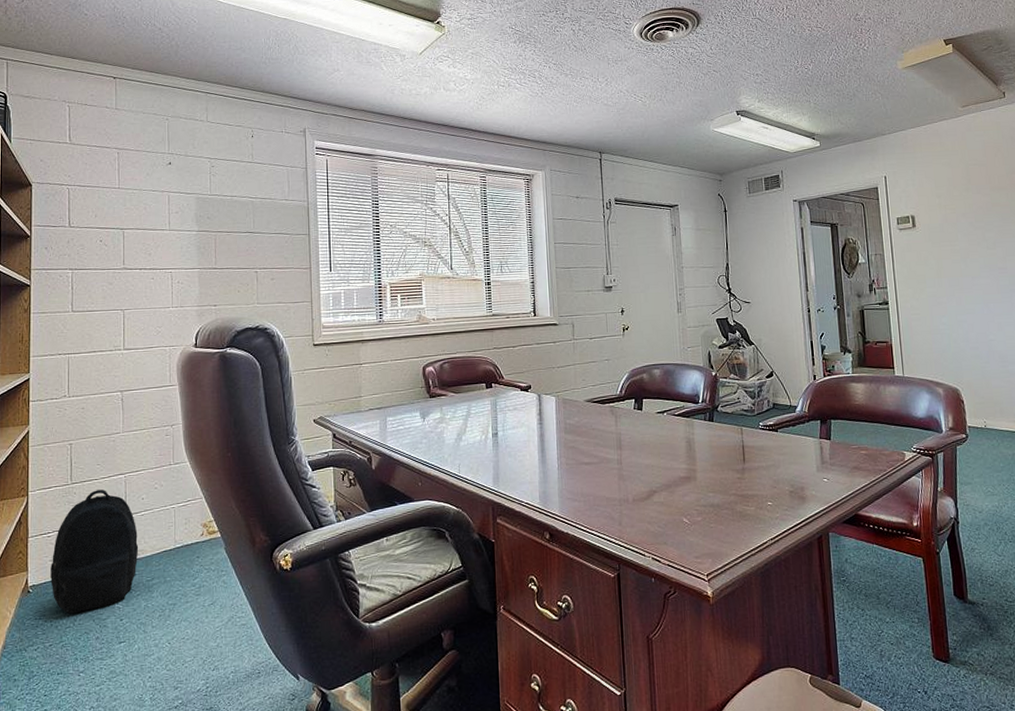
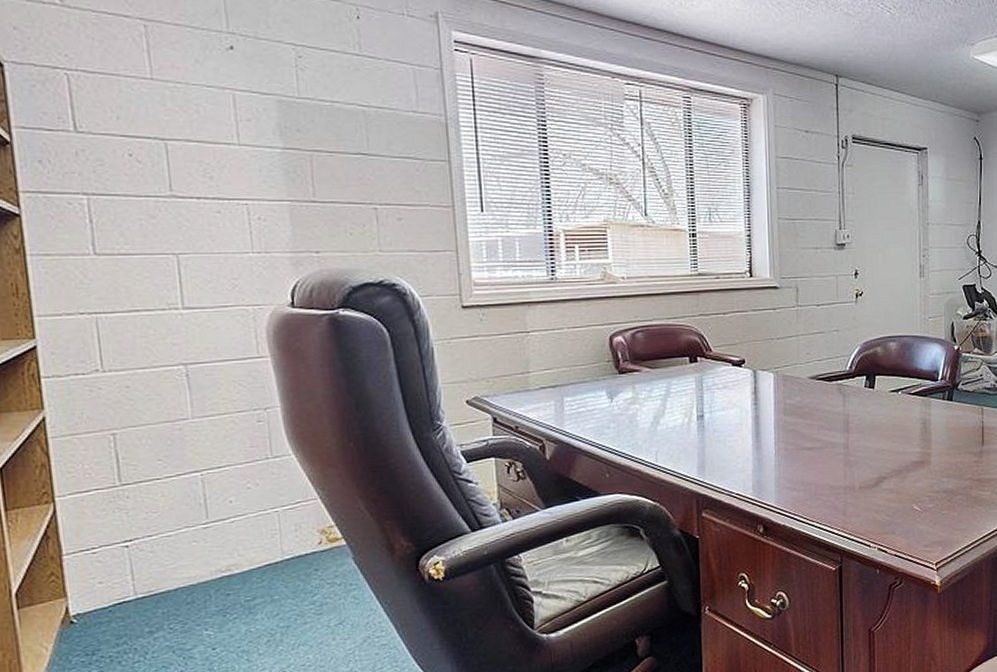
backpack: present [50,490,139,614] -> none [101,492,231,646]

